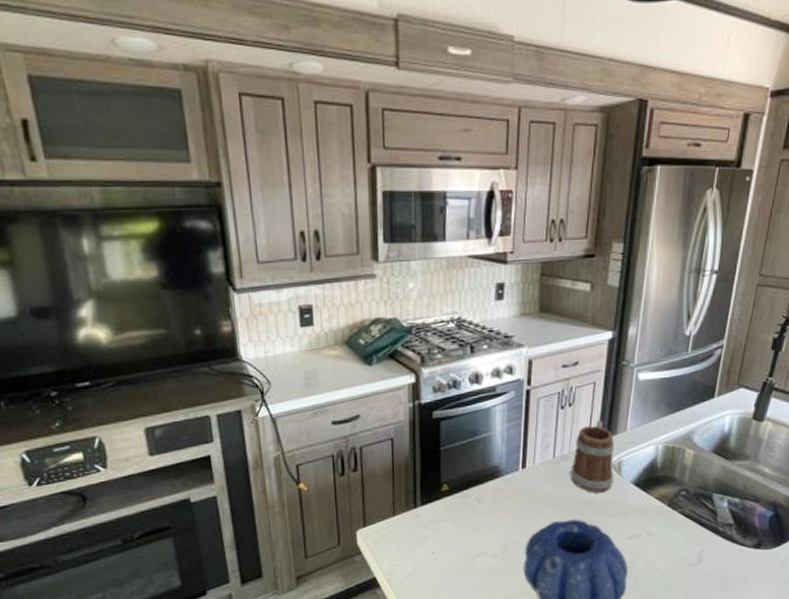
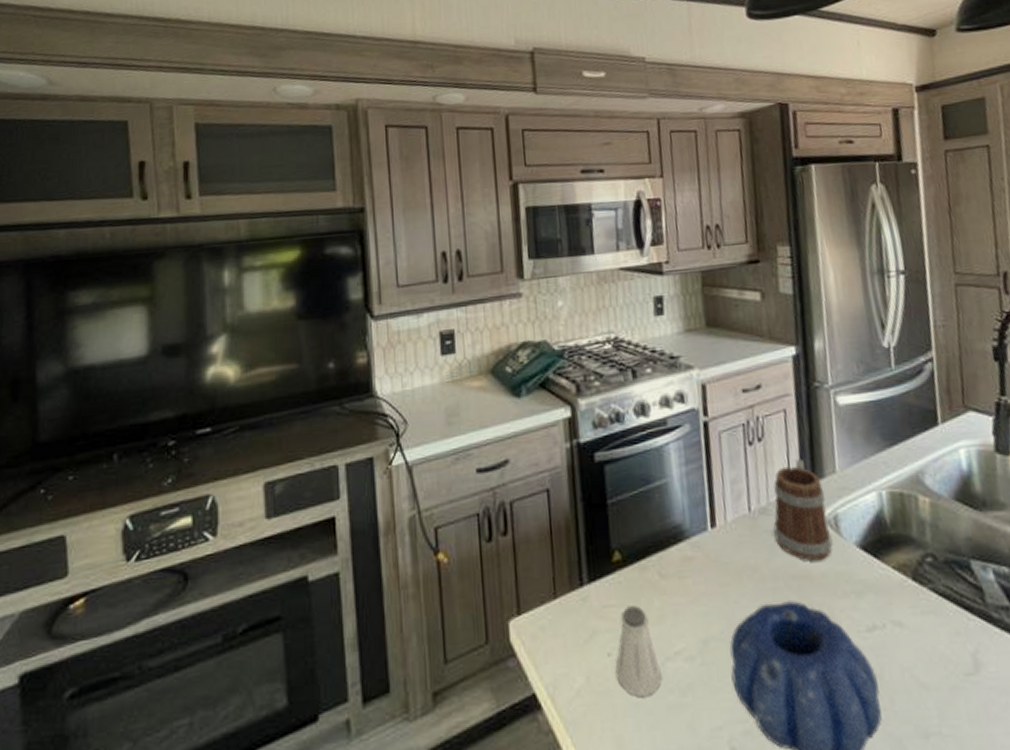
saltshaker: none [437,521,471,580] -> present [615,605,662,698]

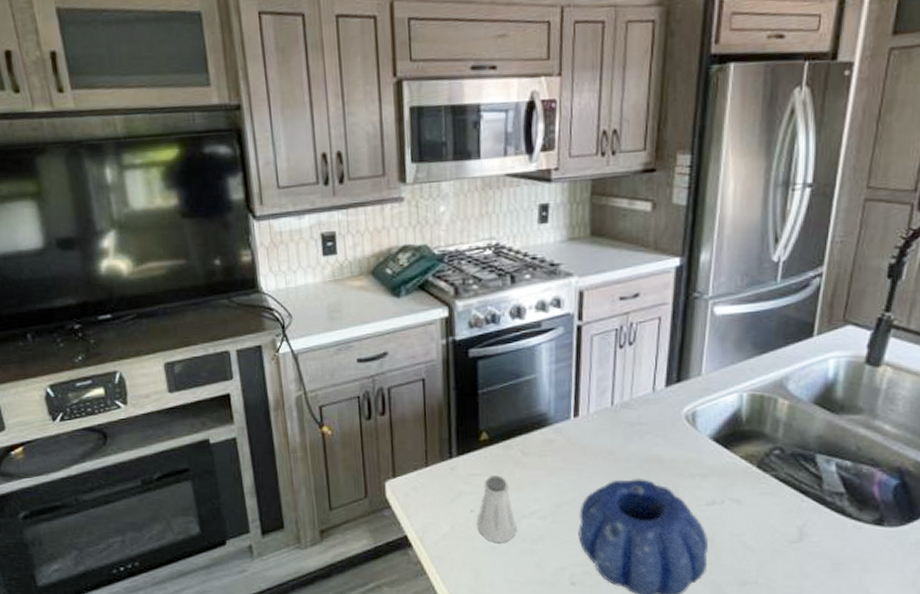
mug: present [773,458,833,562] -> none [633,362,687,449]

